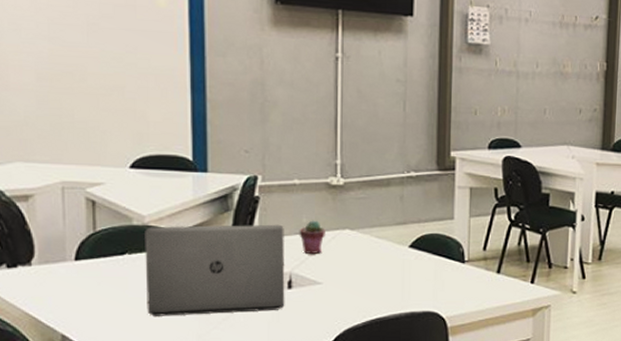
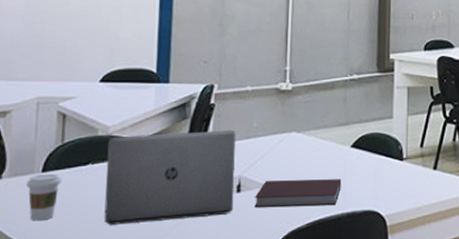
coffee cup: none [58,262,98,310] -> present [25,173,62,221]
potted succulent: present [299,220,325,254] -> none [249,124,274,157]
notebook: none [307,278,399,305] -> present [254,179,342,207]

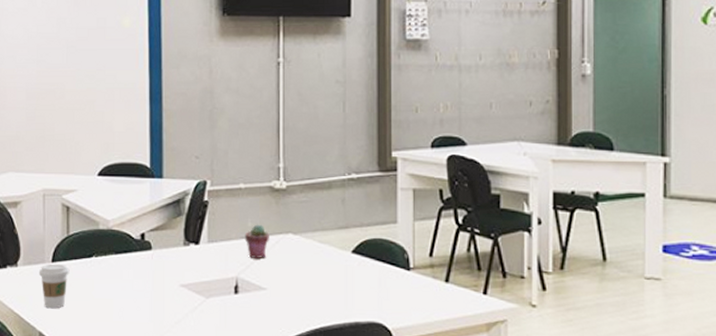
laptop: present [104,130,236,225] -> none [109,228,232,318]
potted succulent: none [249,124,274,157] -> present [244,224,269,258]
notebook: present [254,179,342,207] -> none [253,284,343,314]

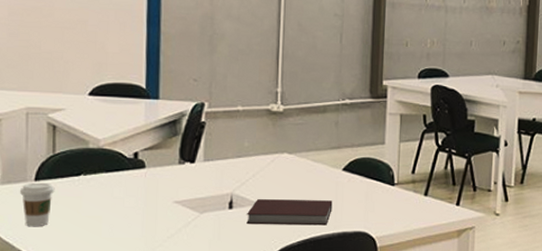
potted succulent: present [244,224,269,258] -> none [241,144,265,176]
notebook: none [253,284,343,314] -> present [247,199,333,226]

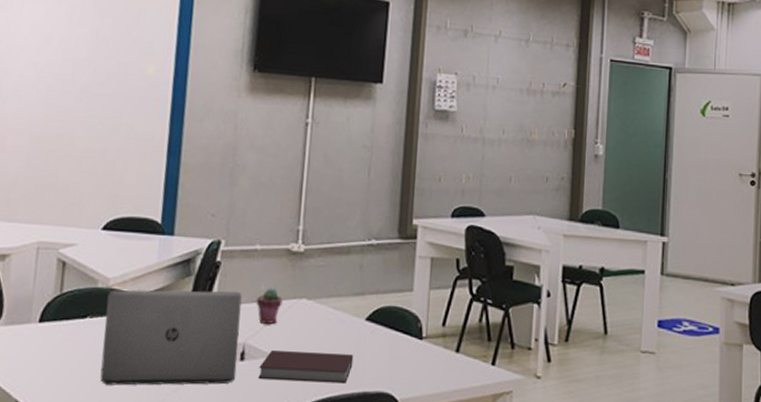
coffee cup: present [19,182,55,227] -> none [22,324,59,375]
laptop: none [98,148,227,234] -> present [100,289,242,386]
potted succulent: none [241,144,265,176] -> present [256,288,283,324]

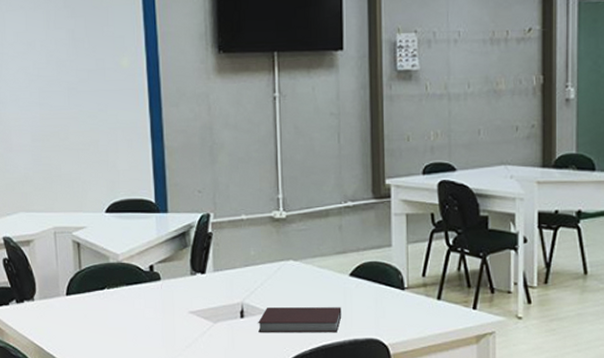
laptop: present [100,289,242,386] -> none [119,258,239,344]
potted succulent: present [256,288,283,324] -> none [248,252,271,284]

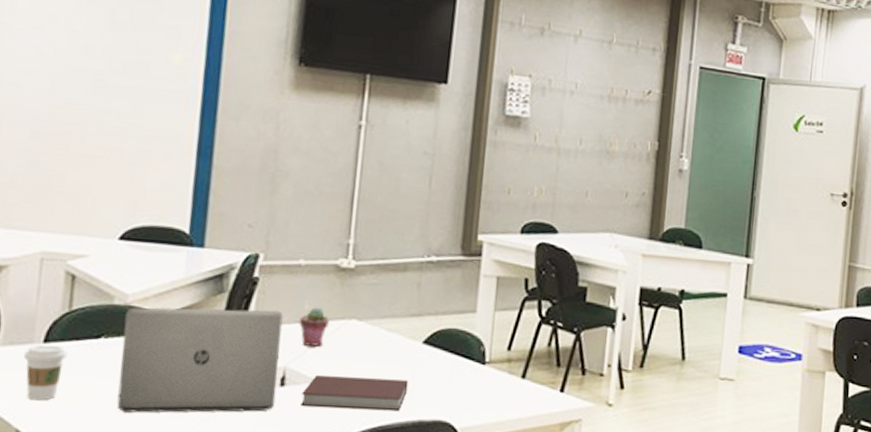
coffee cup: none [54,297,84,339] -> present [23,344,68,401]
laptop: none [119,258,239,344] -> present [116,307,283,413]
potted succulent: none [248,252,271,284] -> present [299,307,329,346]

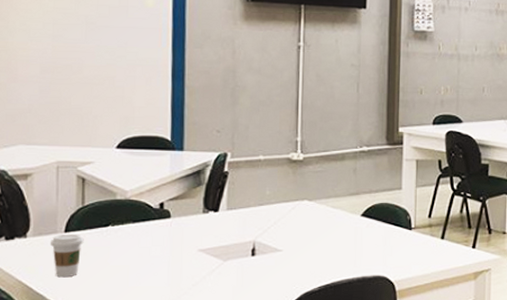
laptop: present [116,307,283,413] -> none [125,197,250,283]
potted succulent: present [299,307,329,346] -> none [262,192,286,223]
notebook: present [301,375,409,411] -> none [269,246,352,271]

